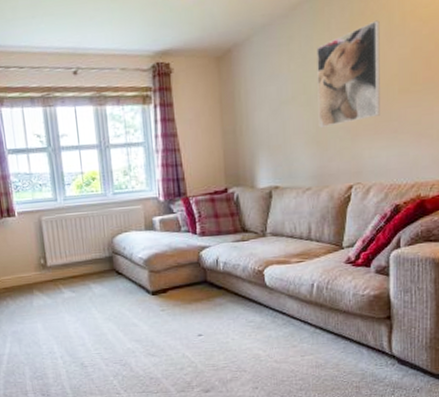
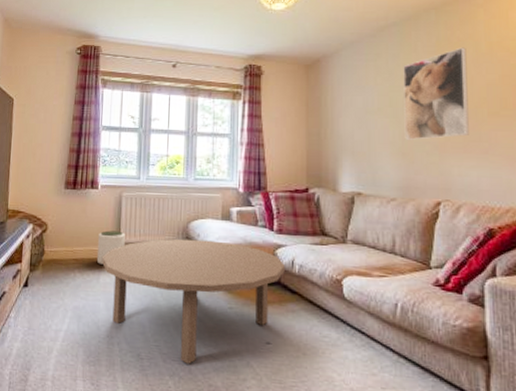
plant pot: none [23,255,53,290] -> present [96,230,125,265]
coffee table: none [32,251,210,364] -> present [102,238,285,364]

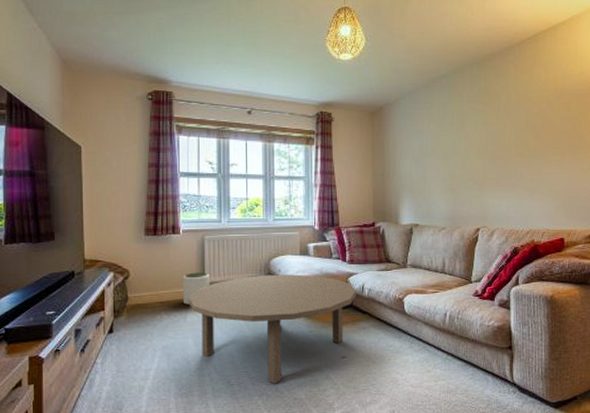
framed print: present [403,47,469,140] -> none [452,98,501,178]

